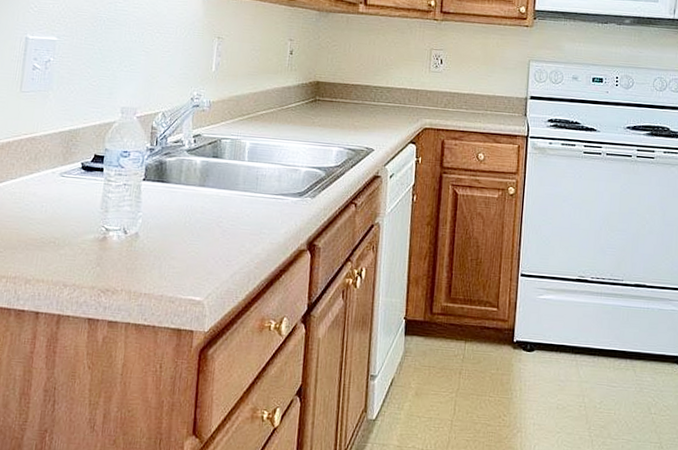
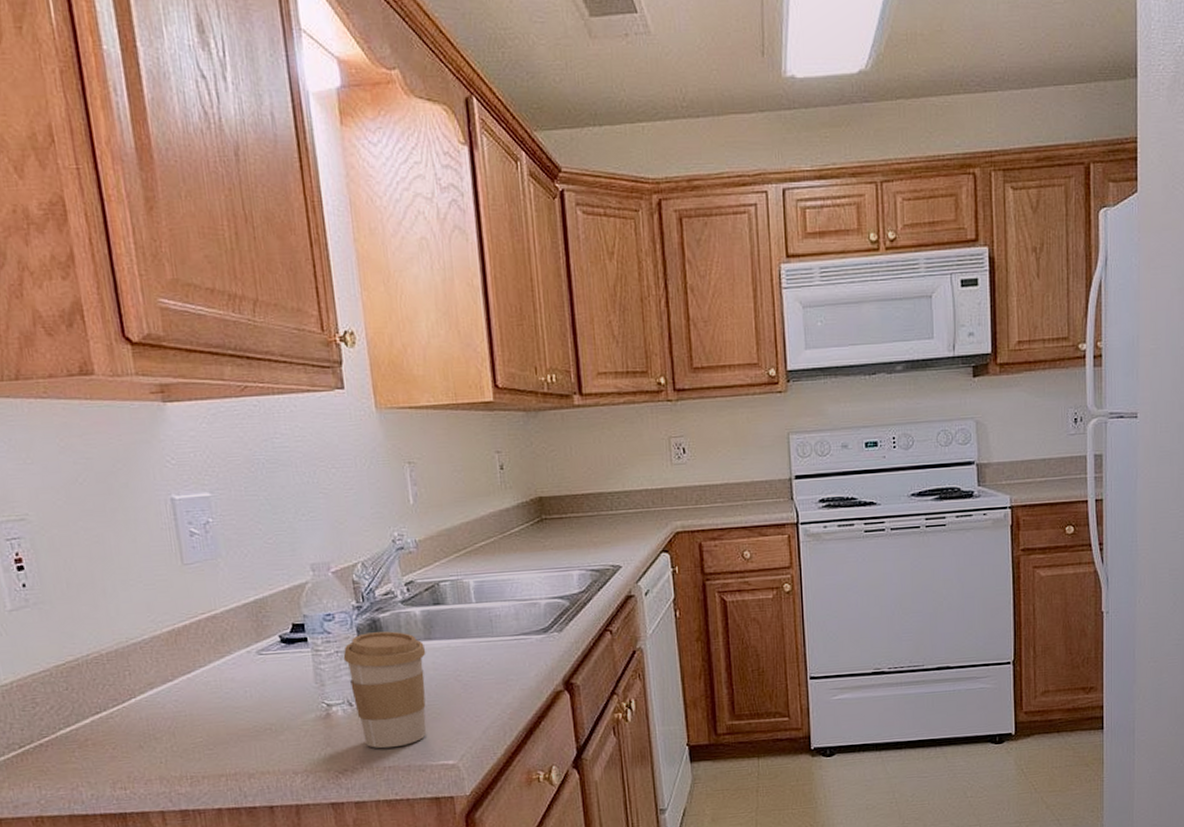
coffee cup: none [129,172,198,277] -> present [343,631,426,749]

